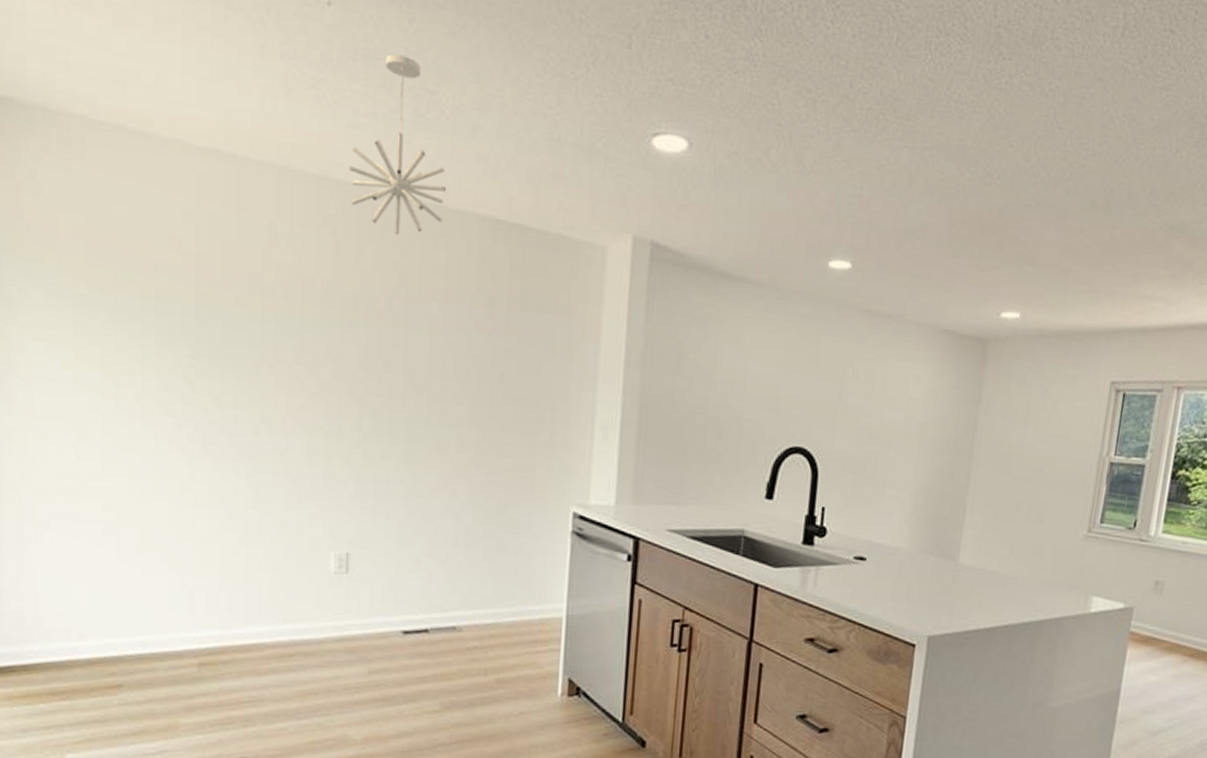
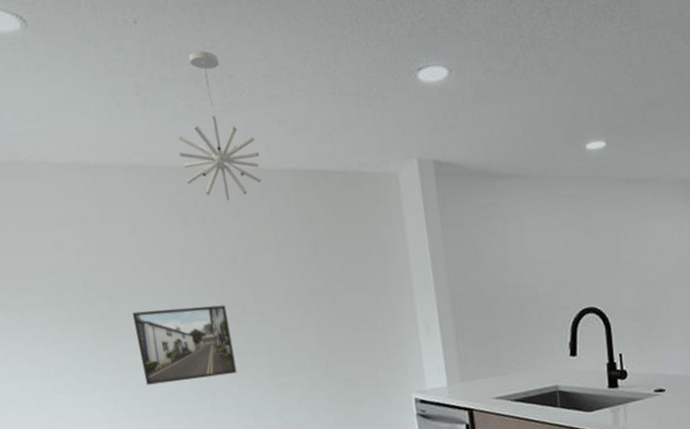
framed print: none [247,342,367,441] -> present [133,305,237,385]

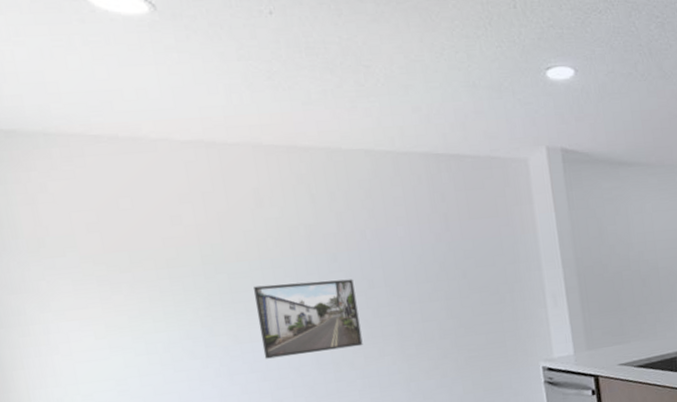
pendant light: present [178,51,262,202] -> none [310,42,394,181]

